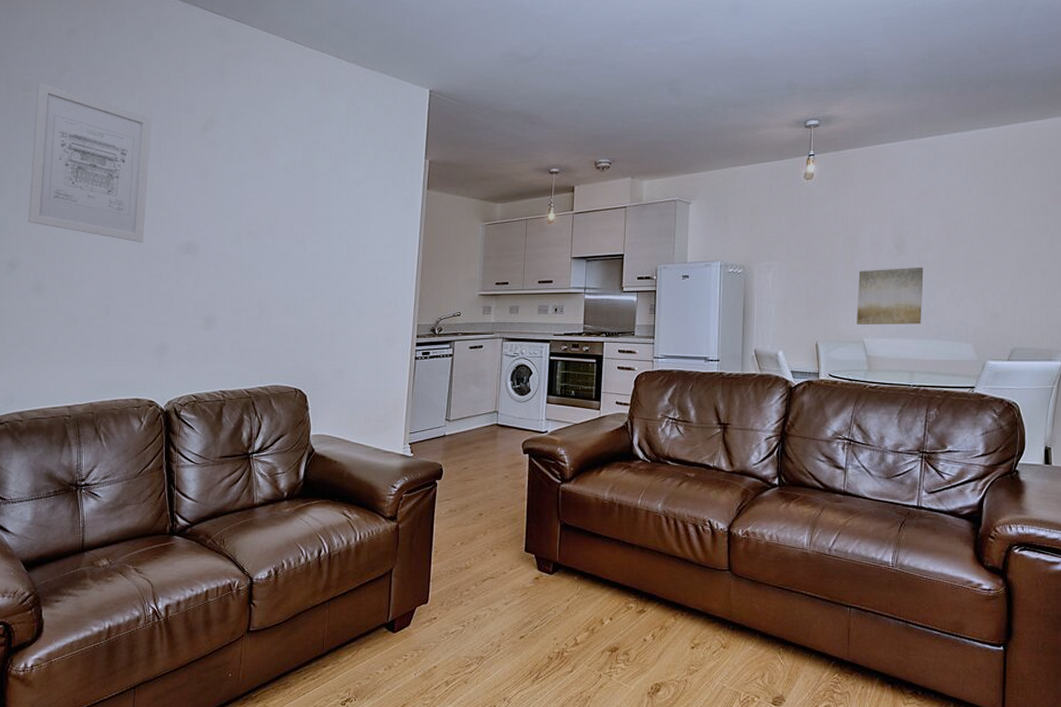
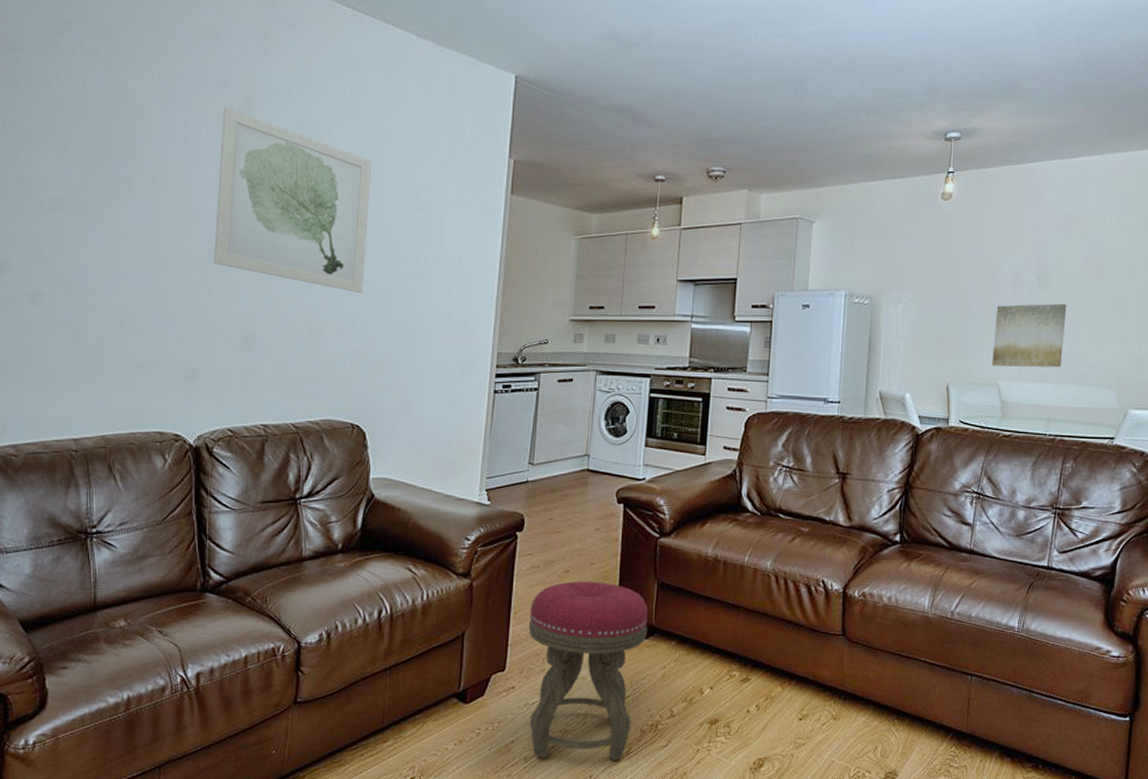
wall art: present [28,82,152,243] -> none [20,42,176,246]
wall art: none [181,127,311,278] -> present [213,106,372,294]
stool: none [447,523,553,685] -> present [528,581,648,760]

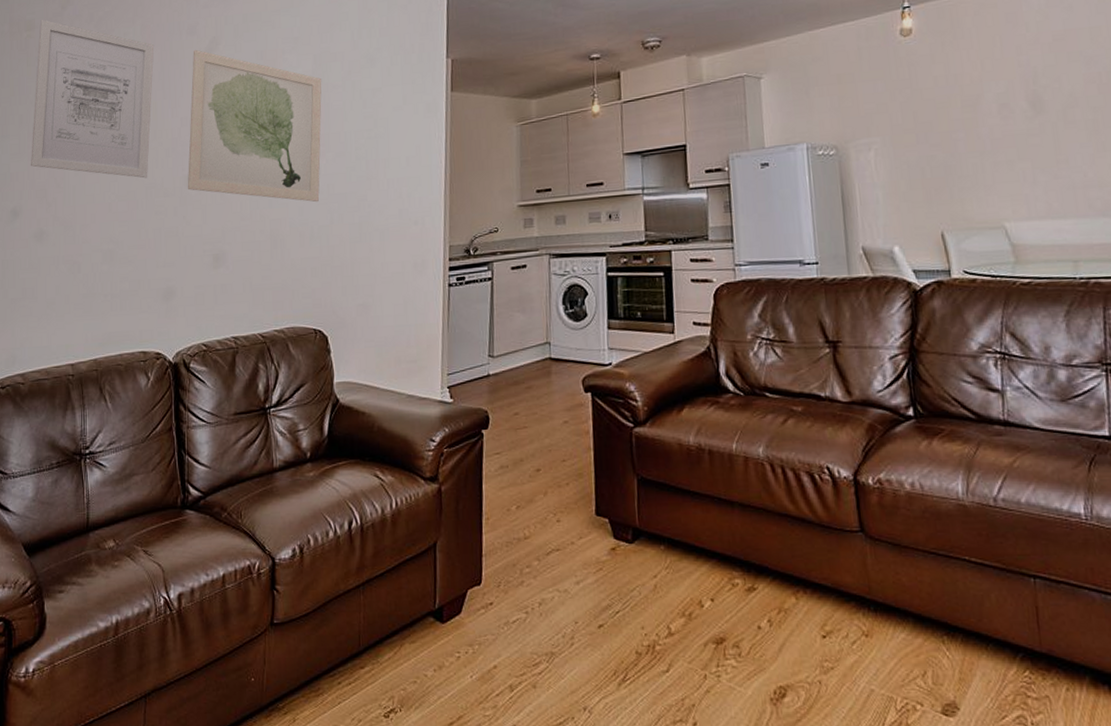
wall art: none [20,42,176,246] -> present [31,20,155,178]
stool: present [528,581,648,760] -> none [502,480,631,689]
wall art: present [992,303,1067,368] -> none [985,127,1079,206]

